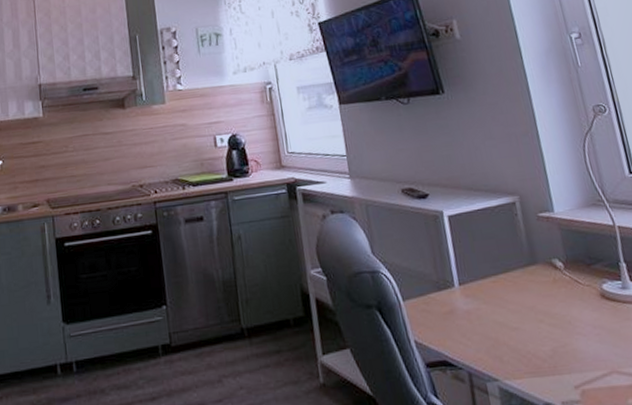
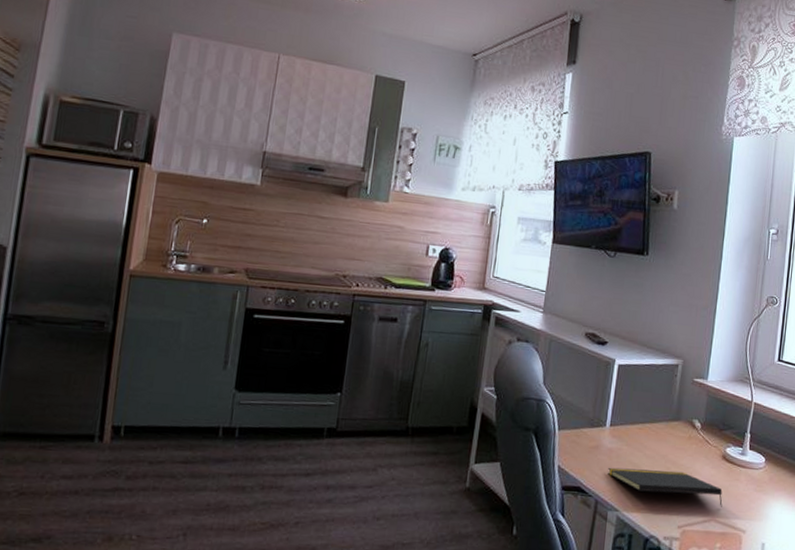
notepad: none [470,321,620,355] -> present [607,467,723,507]

